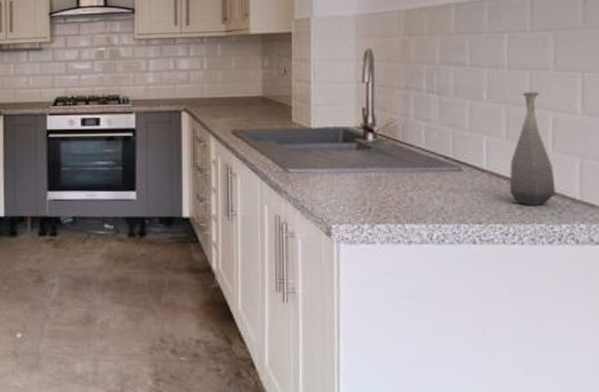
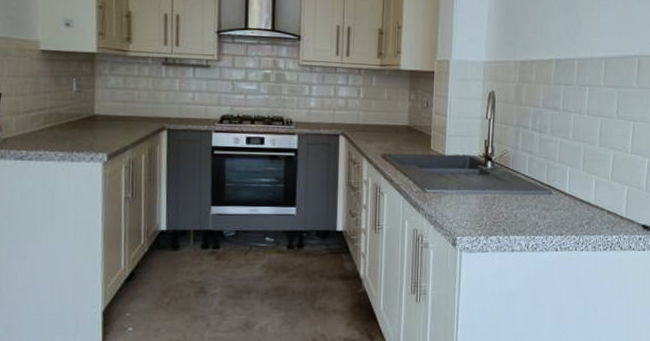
bottle: present [509,92,556,205] -> none [582,134,611,221]

